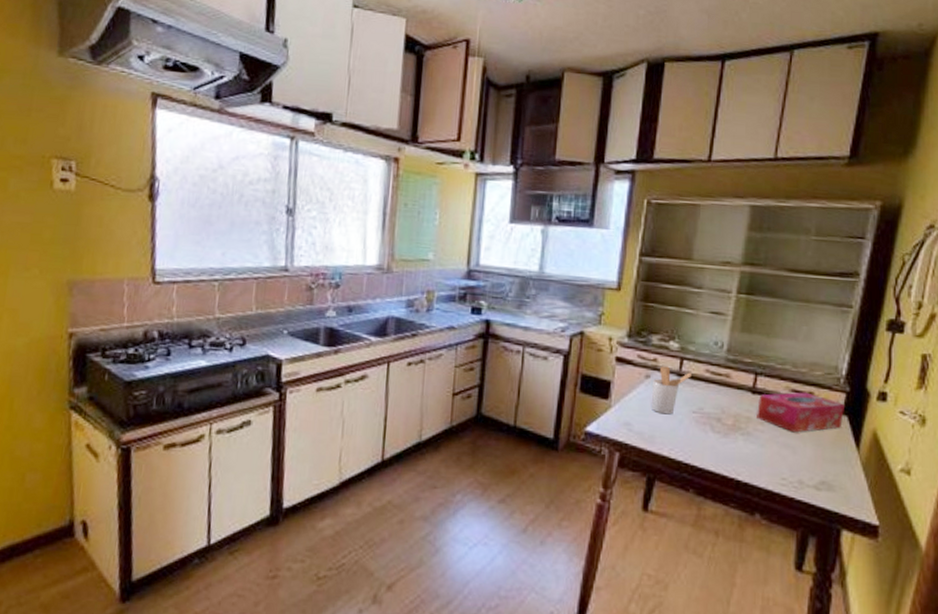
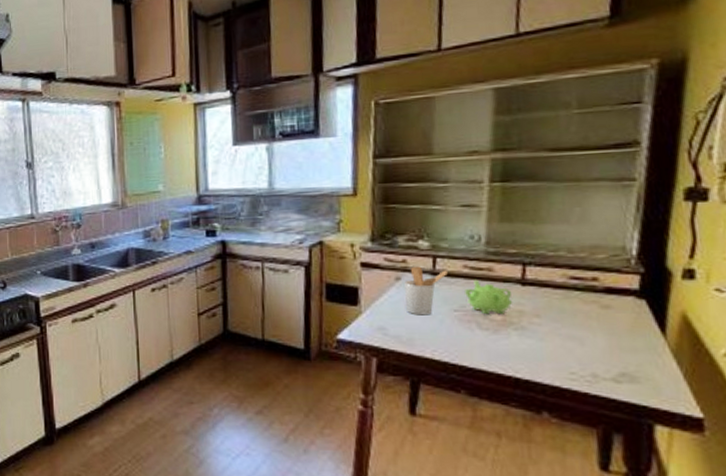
teapot: none [704,383,744,420] -> present [465,279,513,315]
tissue box: present [757,392,846,433] -> none [530,278,641,323]

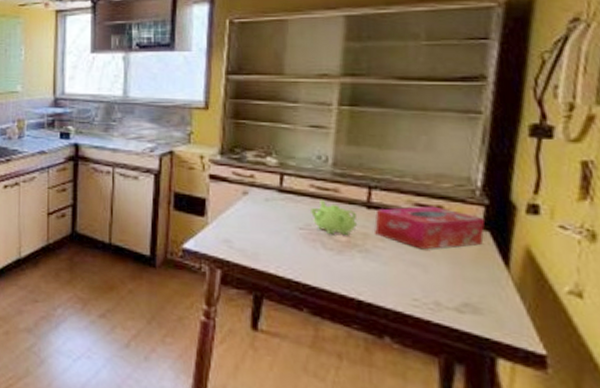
utensil holder: present [404,266,448,316] -> none [251,182,294,231]
tissue box: none [530,278,641,323] -> present [375,206,486,250]

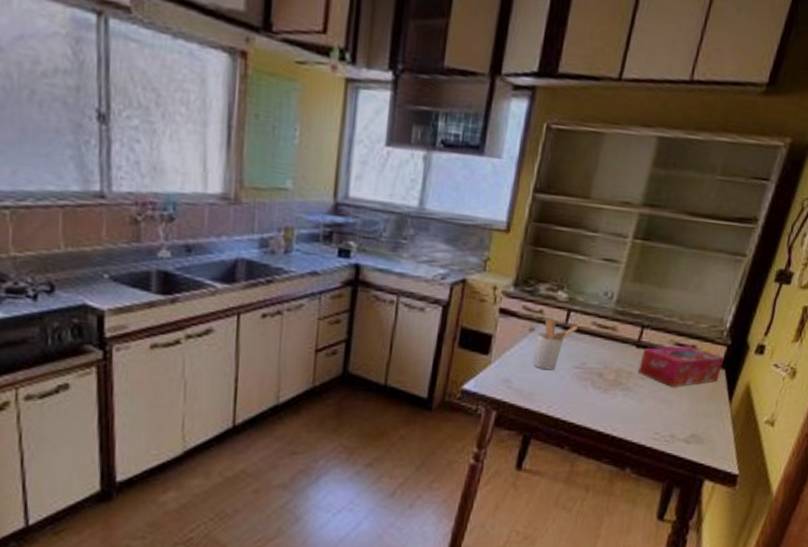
utensil holder: none [251,182,294,231] -> present [532,318,578,371]
teapot: present [311,199,358,236] -> none [588,337,627,375]

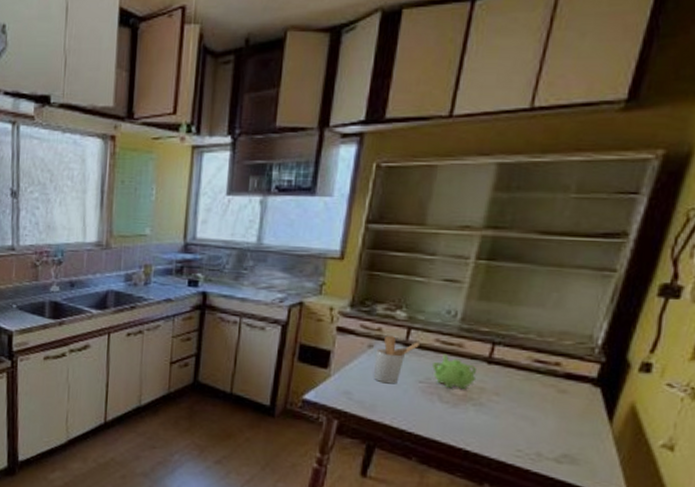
teapot: none [588,337,627,375] -> present [432,353,477,390]
tissue box: present [638,345,725,387] -> none [492,362,599,404]

